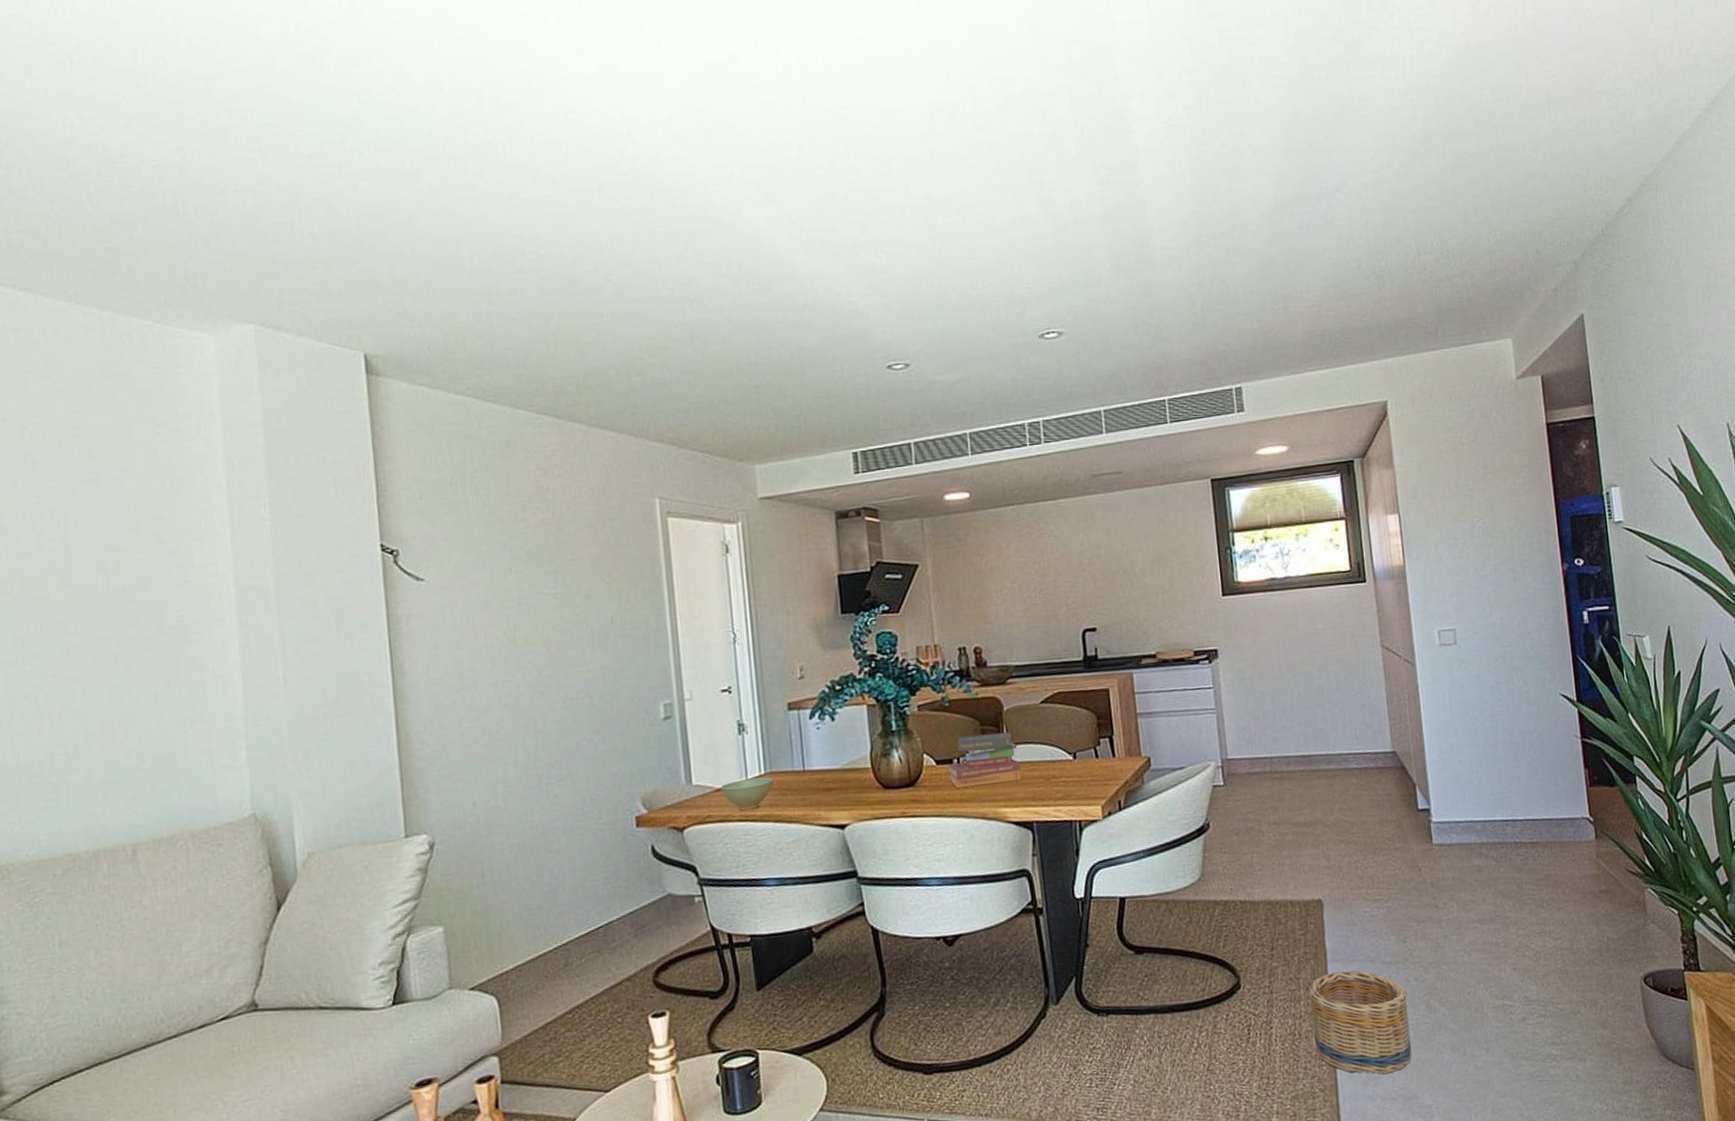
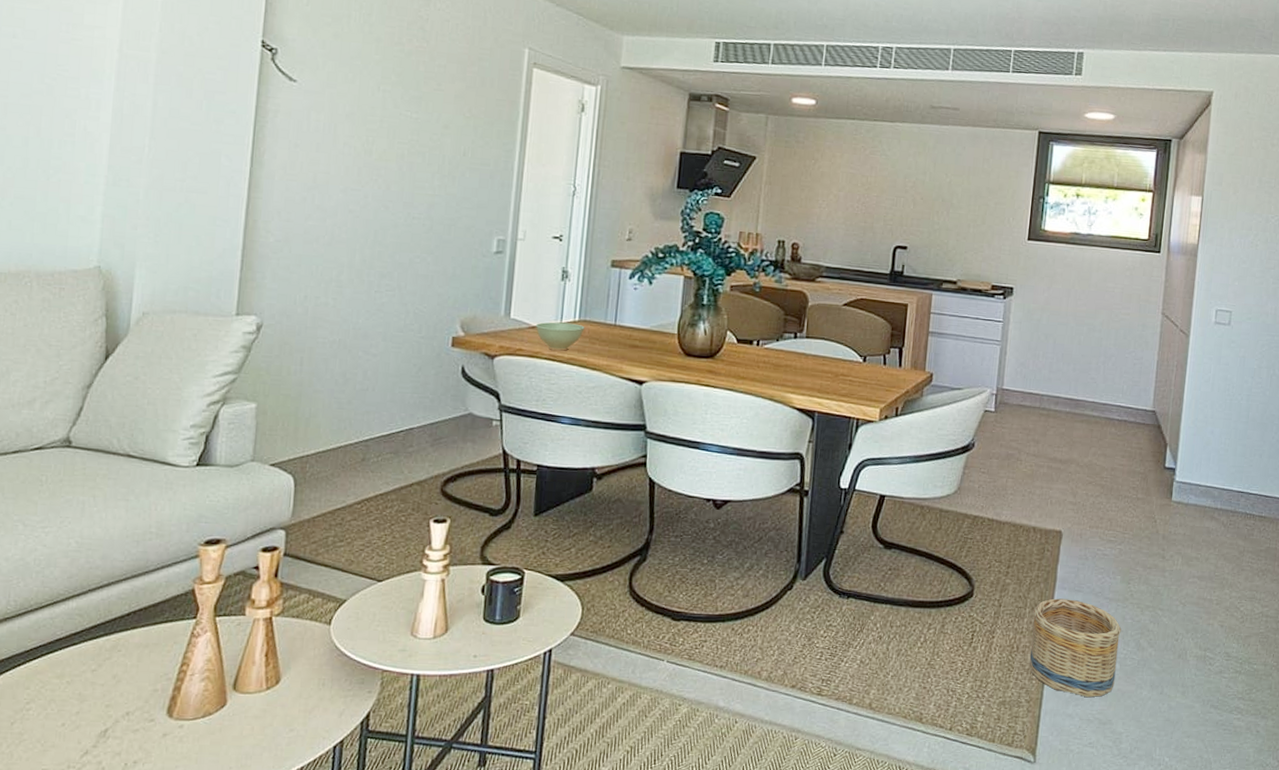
books: present [947,731,1021,789] -> none [747,322,814,372]

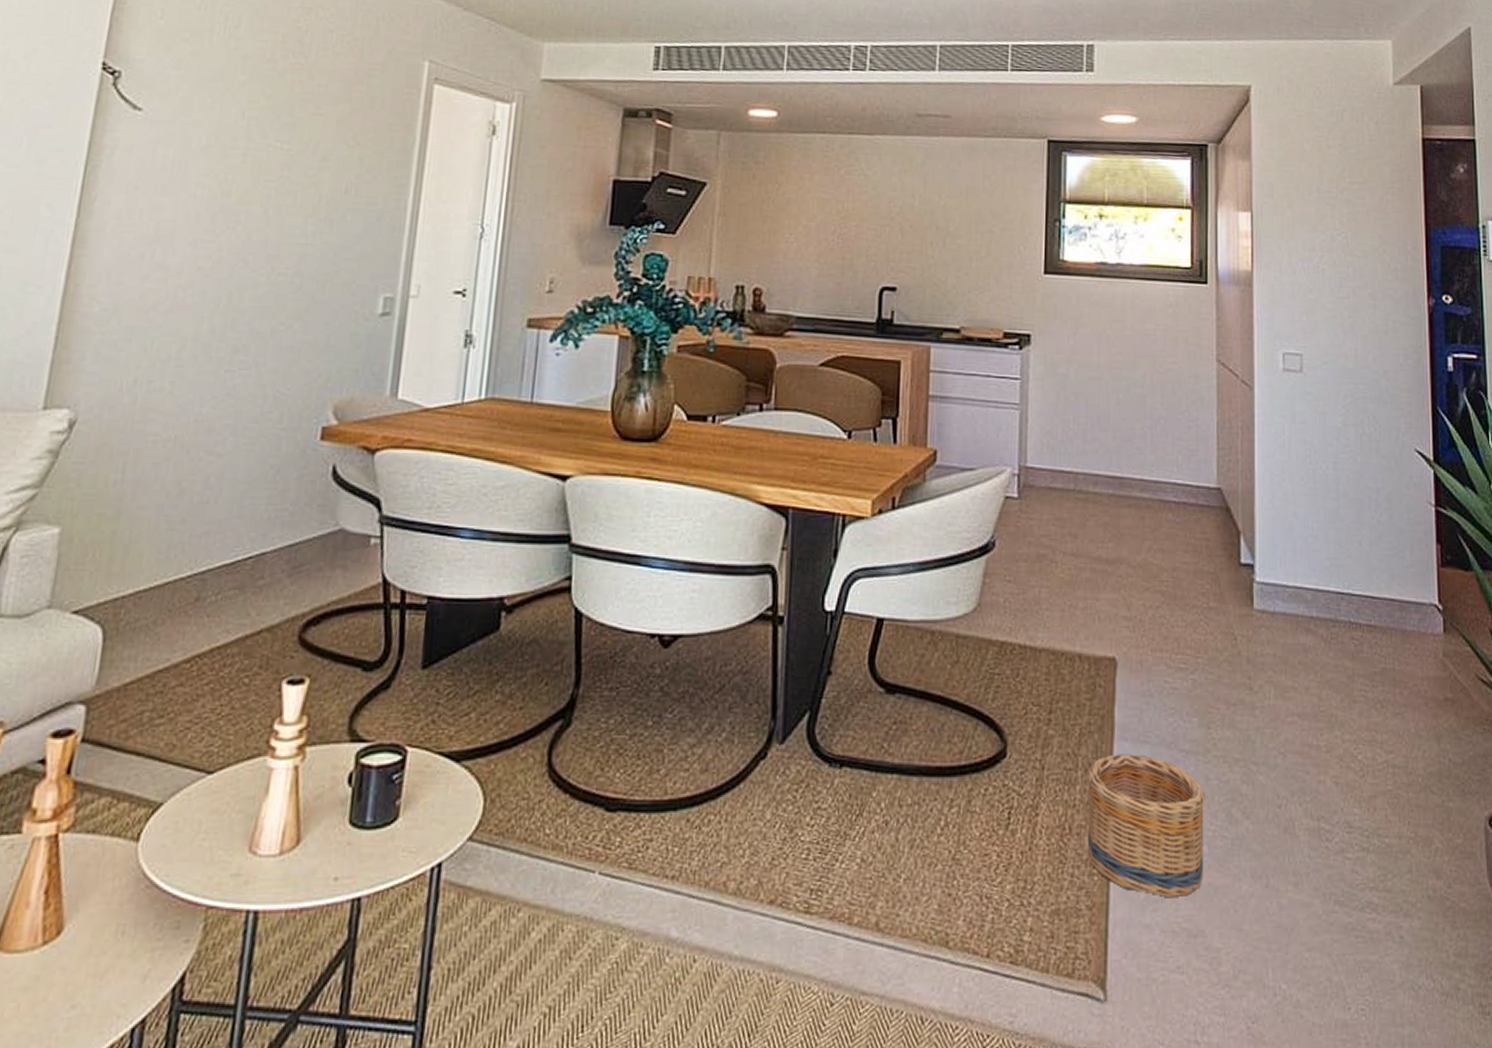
bowl: present [535,322,585,352] -> none [429,401,493,441]

